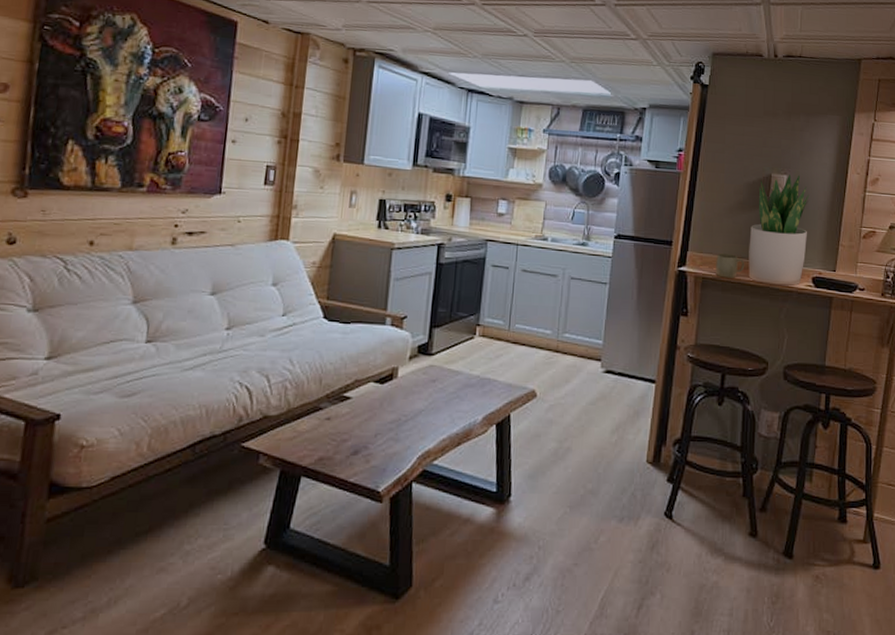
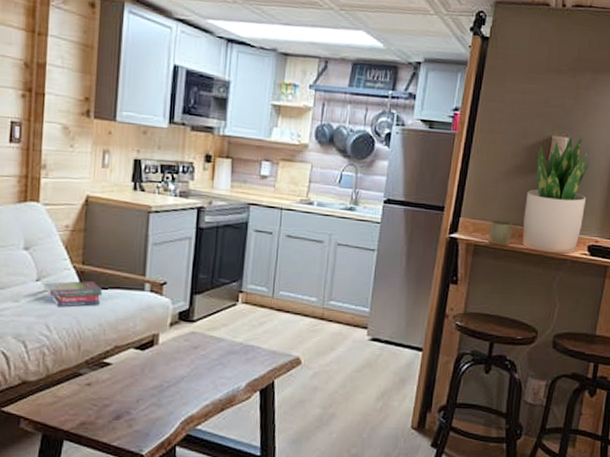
books: none [289,315,345,342] -> present [43,281,102,308]

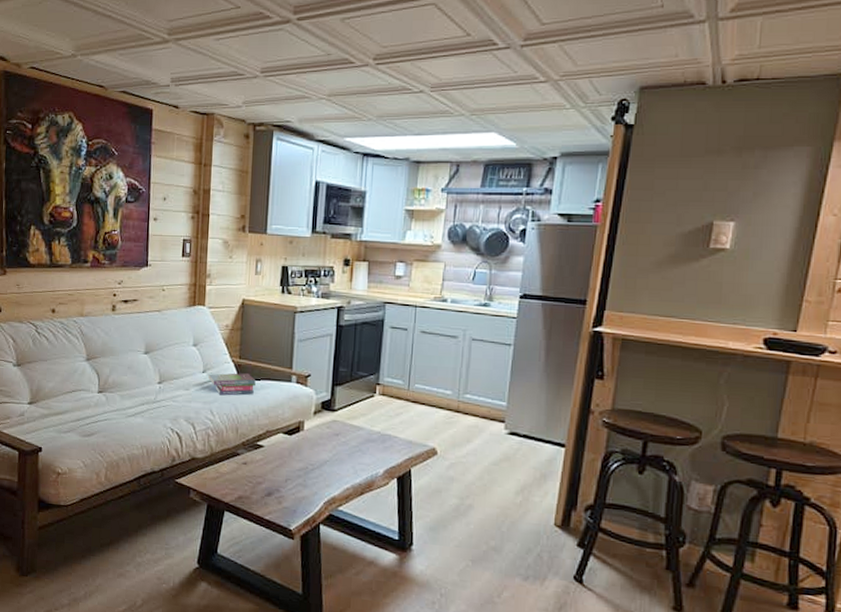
mug: present [488,220,519,247] -> none [638,312,676,341]
planter: present [522,136,591,255] -> none [679,220,764,349]

